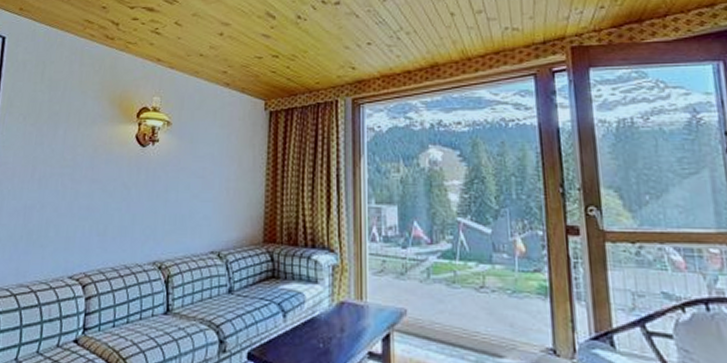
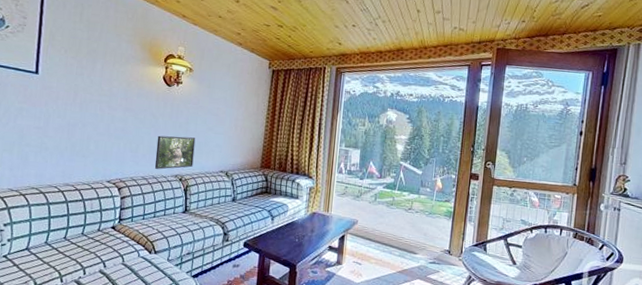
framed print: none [127,209,178,256] -> present [154,135,196,170]

